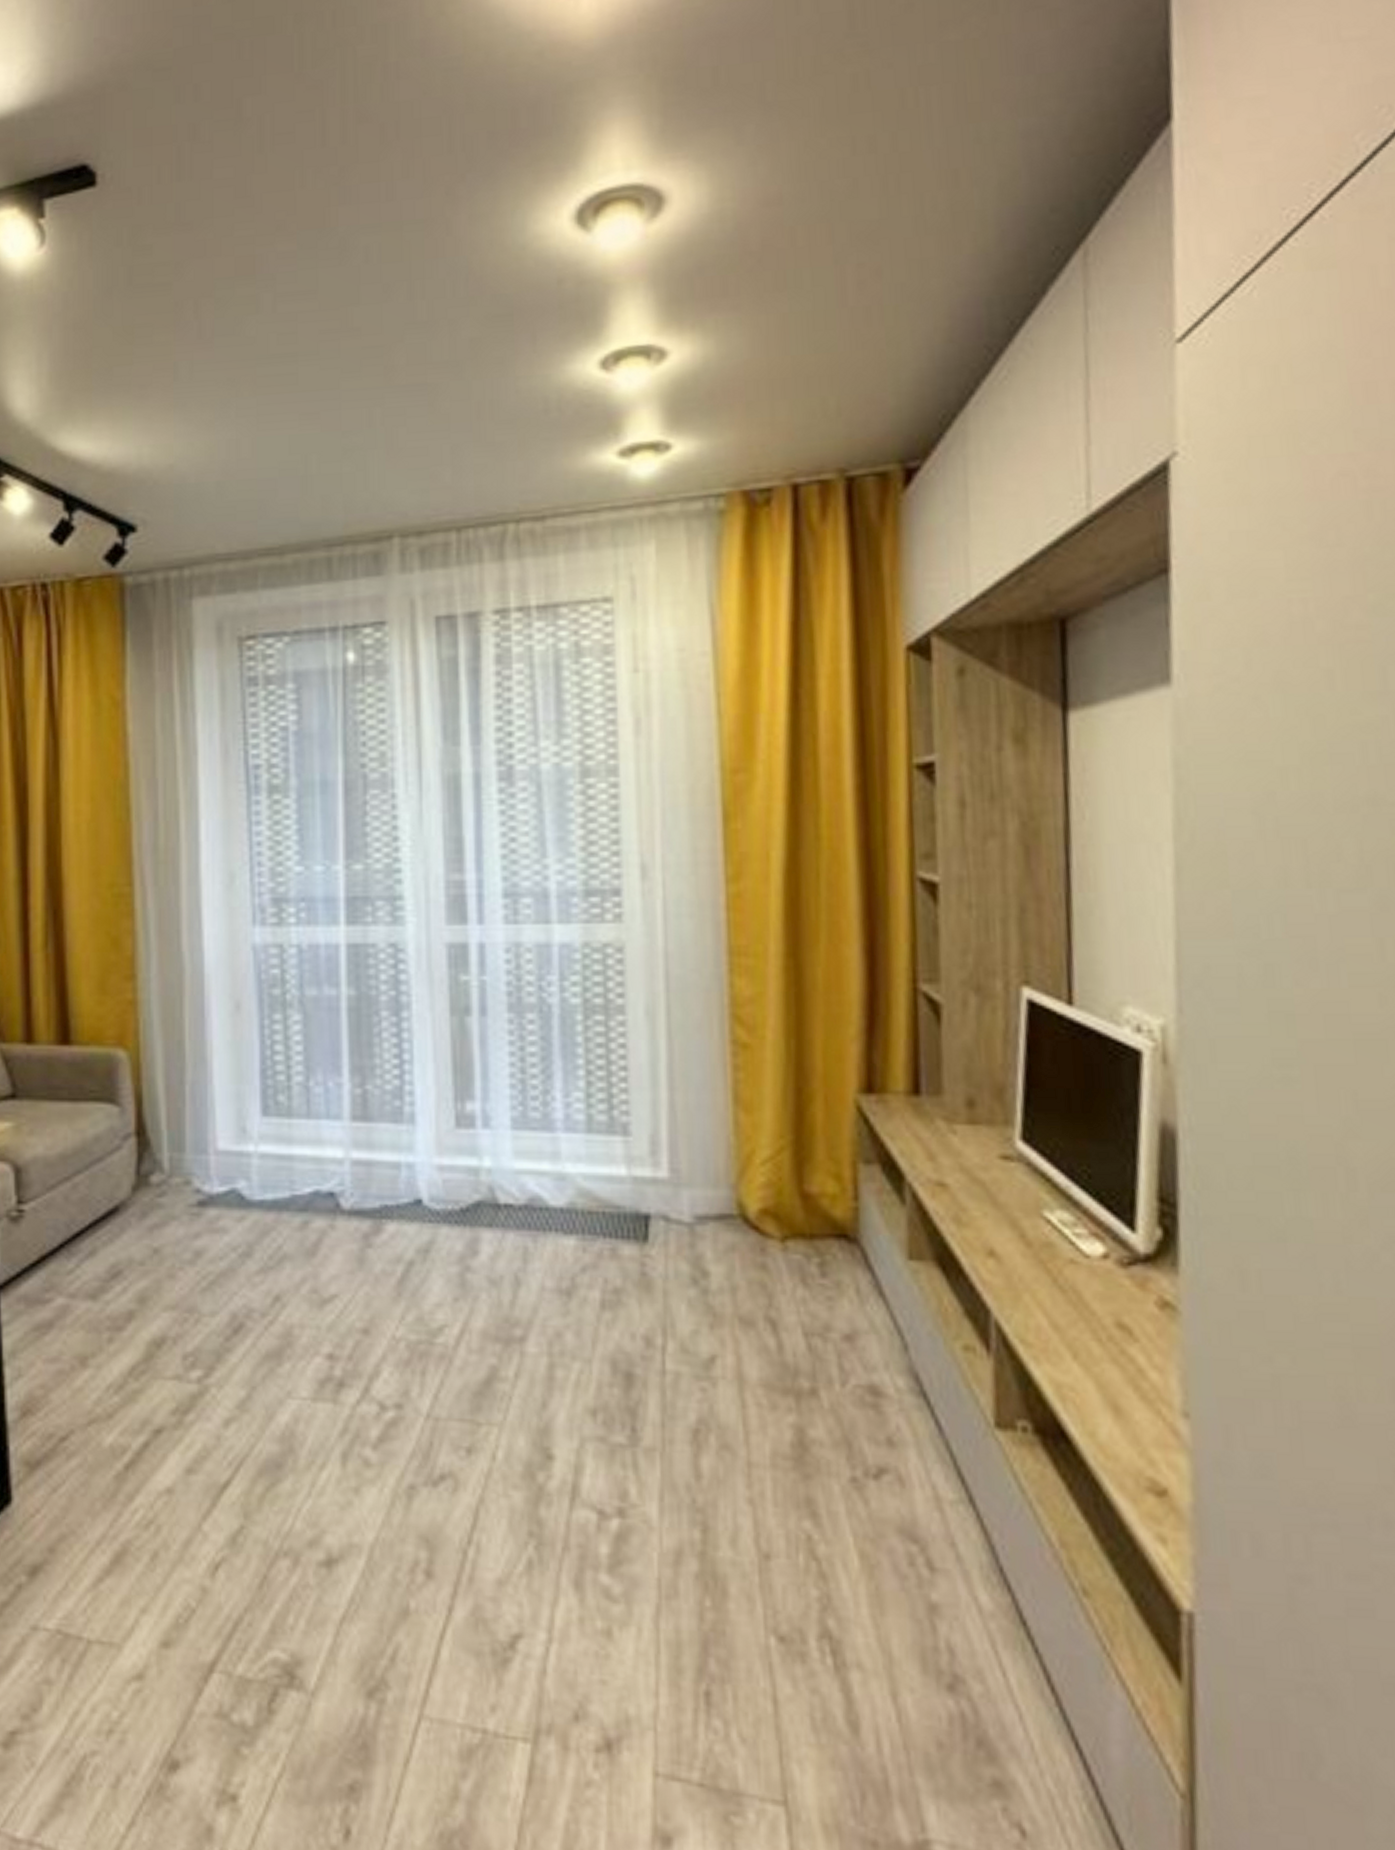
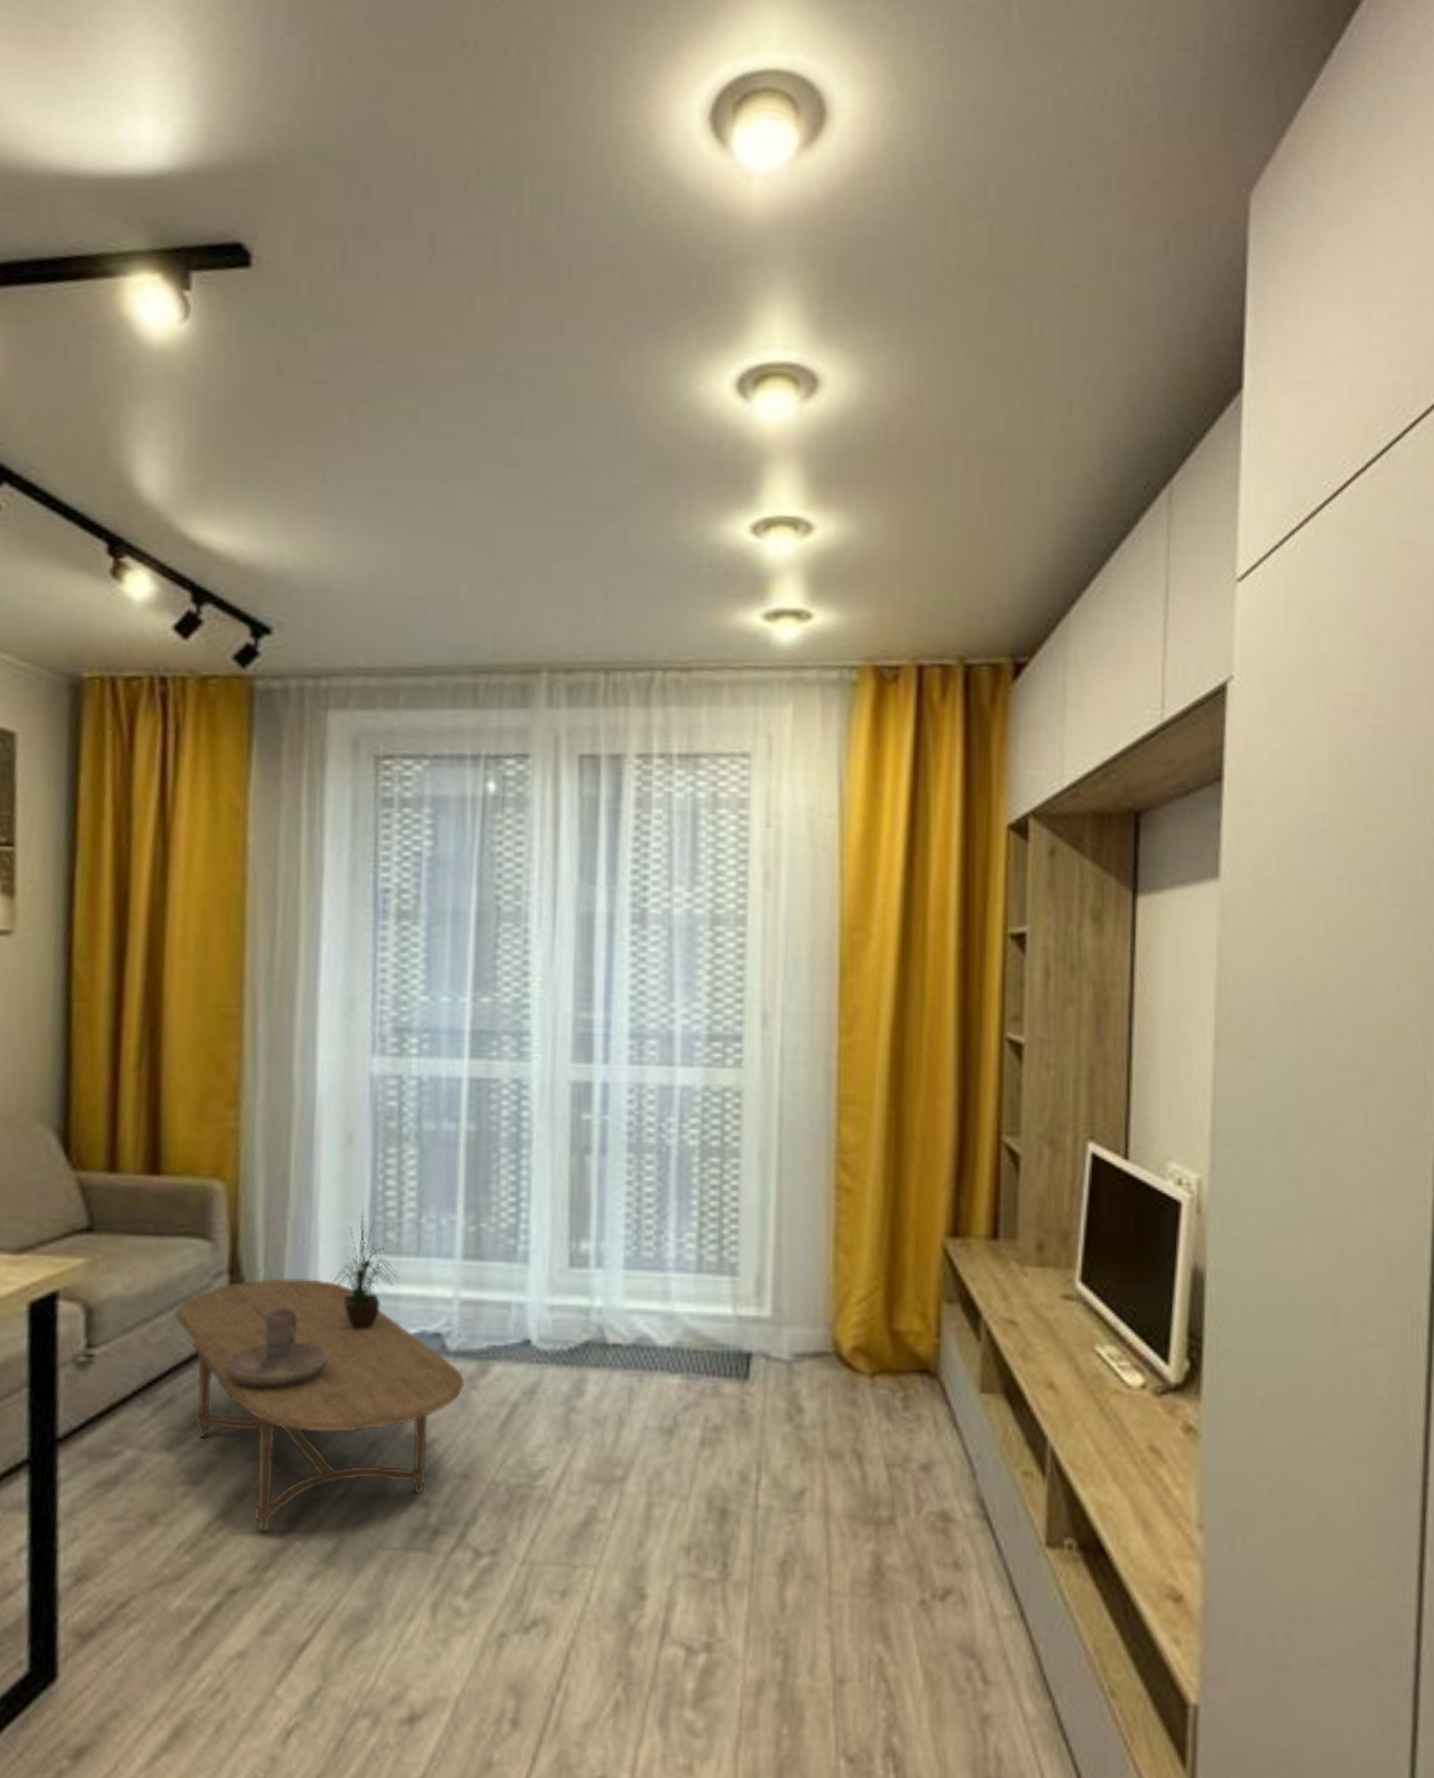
coffee table: none [91,1140,361,1378] -> present [175,1278,466,1532]
candle holder: none [138,1167,232,1241] -> present [225,1307,330,1386]
potted plant: none [228,1074,291,1190] -> present [331,1209,398,1331]

